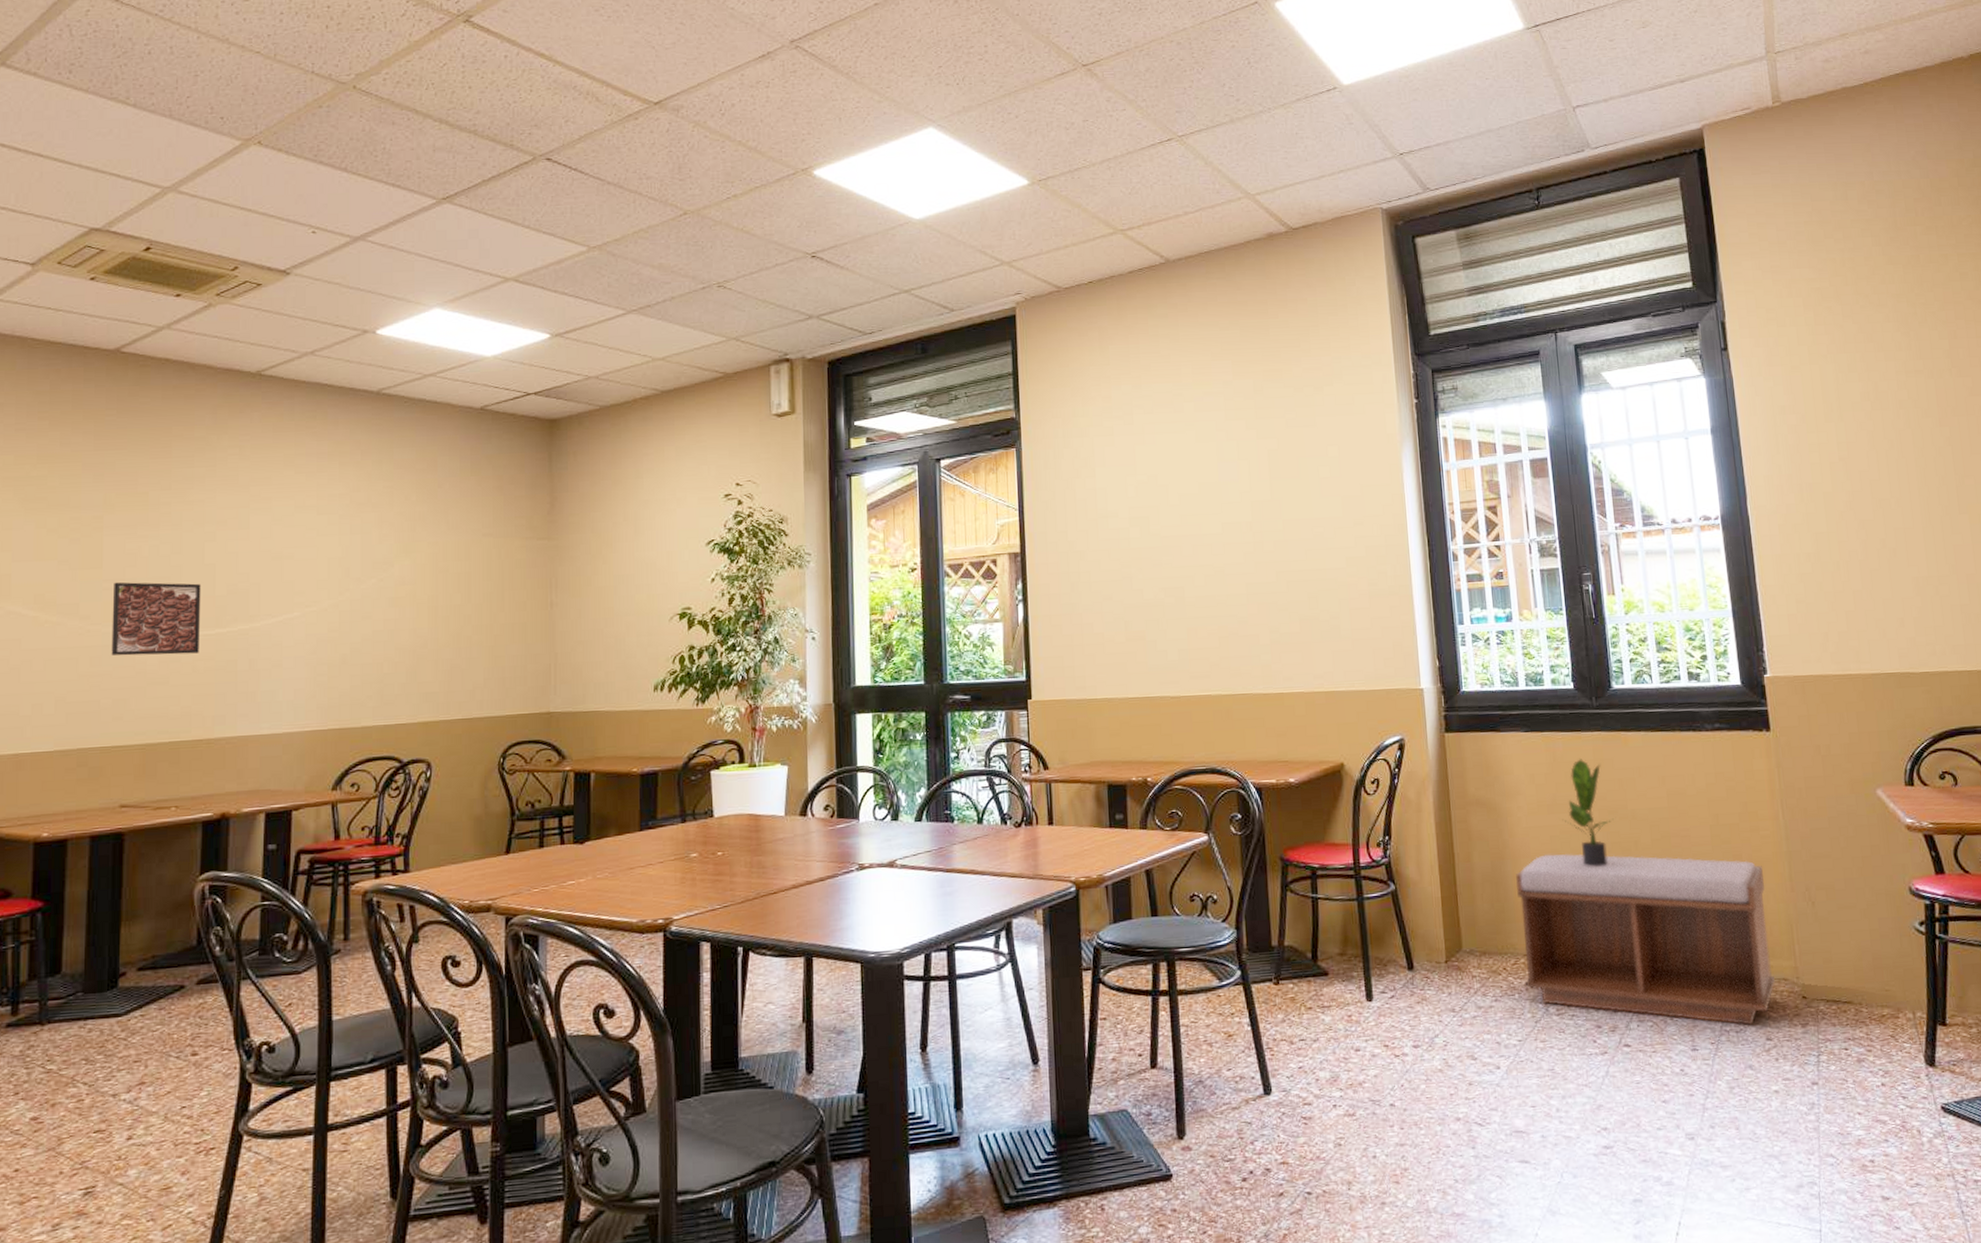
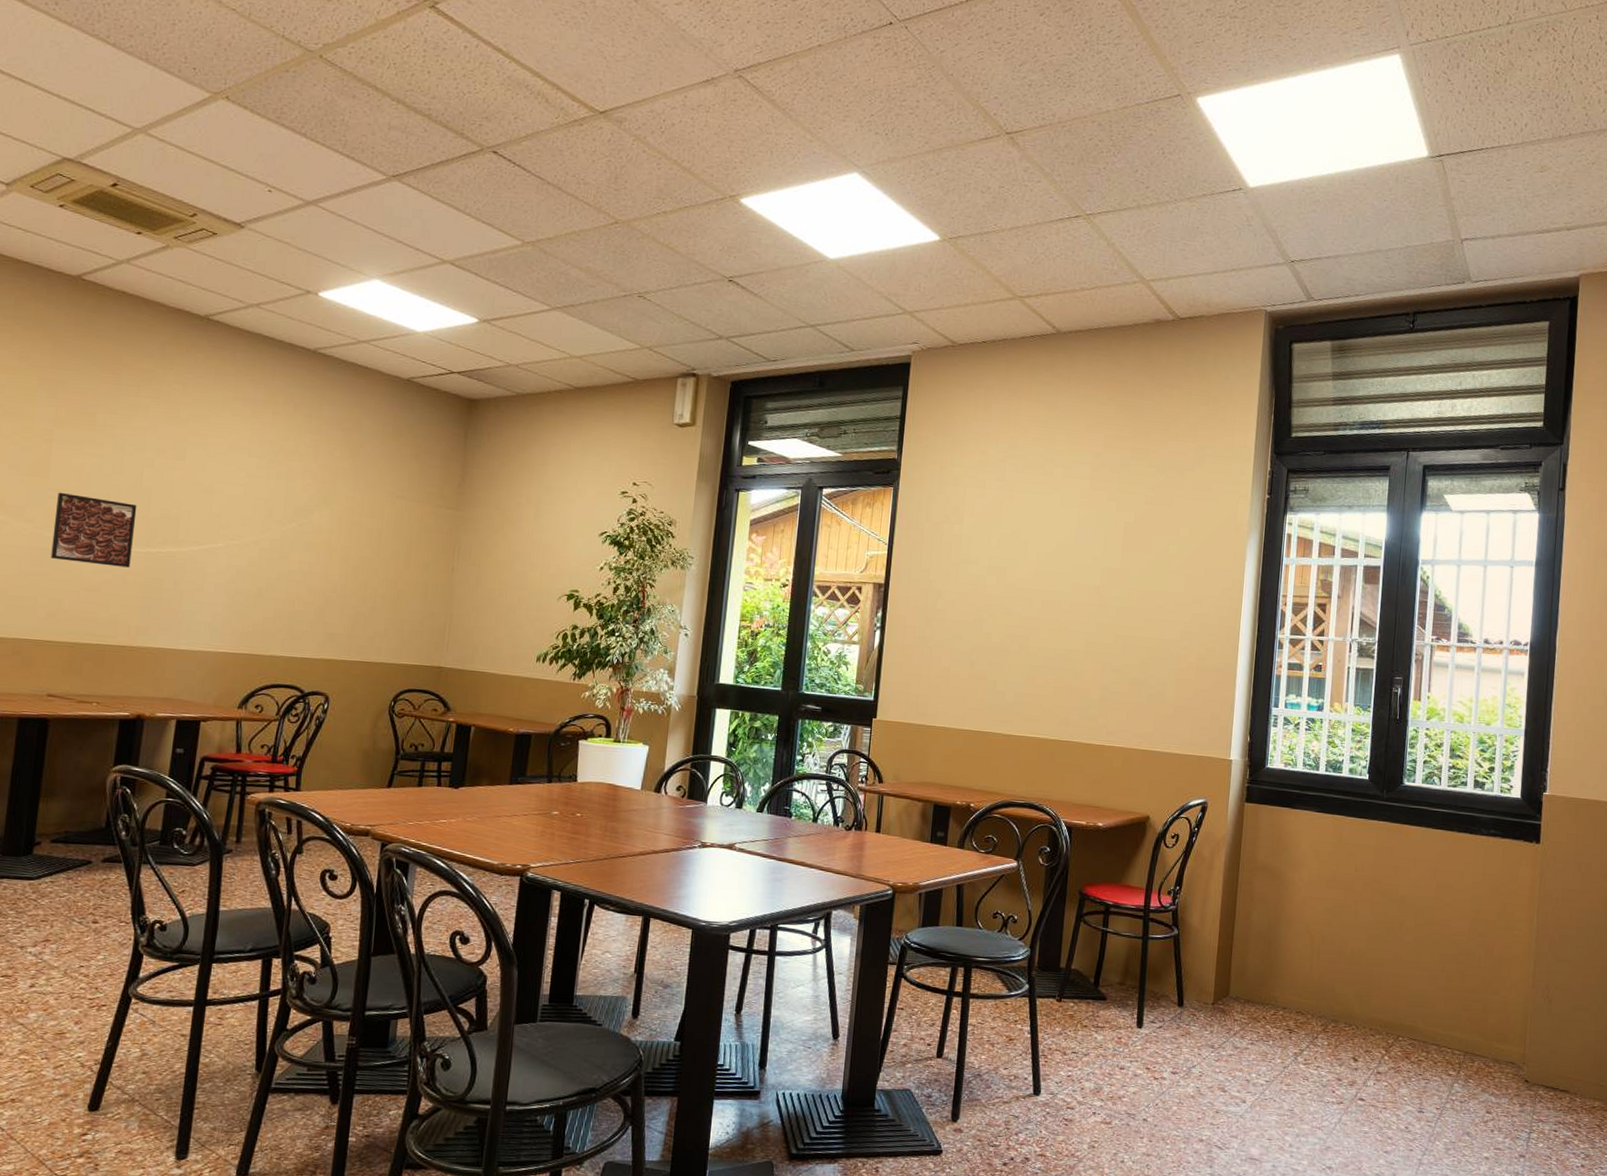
bench: present [1516,854,1776,1026] -> none [1280,923,1510,1099]
potted plant: present [1562,759,1614,867] -> none [1338,843,1384,941]

